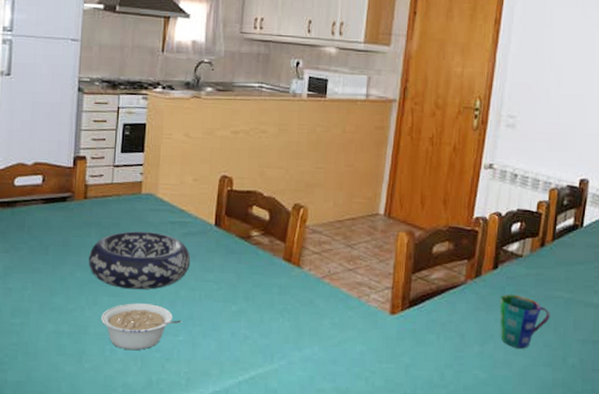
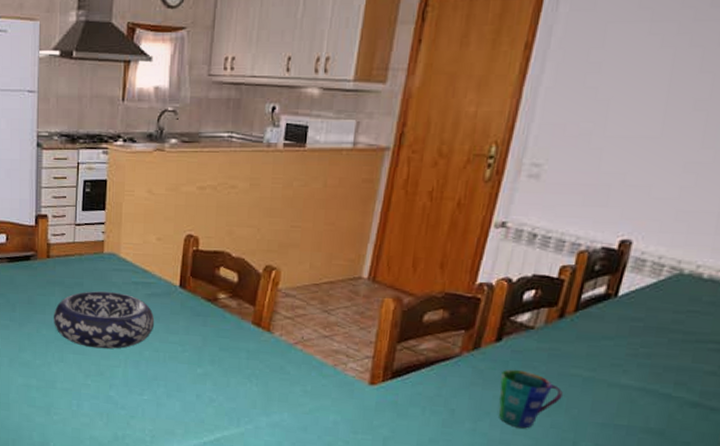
legume: present [100,303,182,351] -> none [67,361,146,407]

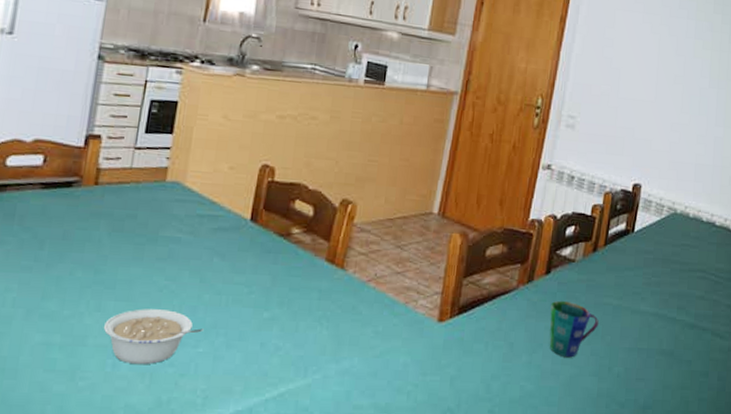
decorative bowl: present [54,291,155,349] -> none [93,224,220,294]
legume: none [67,361,146,407] -> present [103,309,204,365]

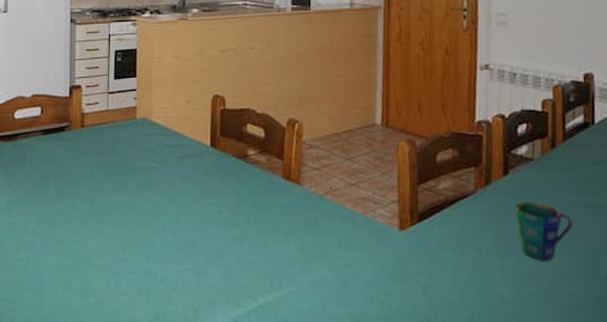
legume: present [103,309,204,365] -> none [103,232,185,282]

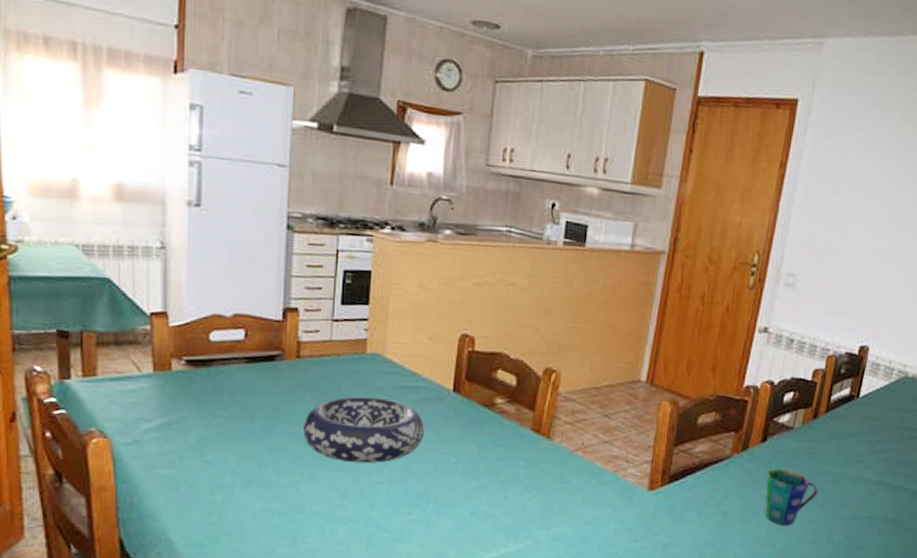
decorative bowl: none [89,157,189,218] -> present [303,397,425,463]

